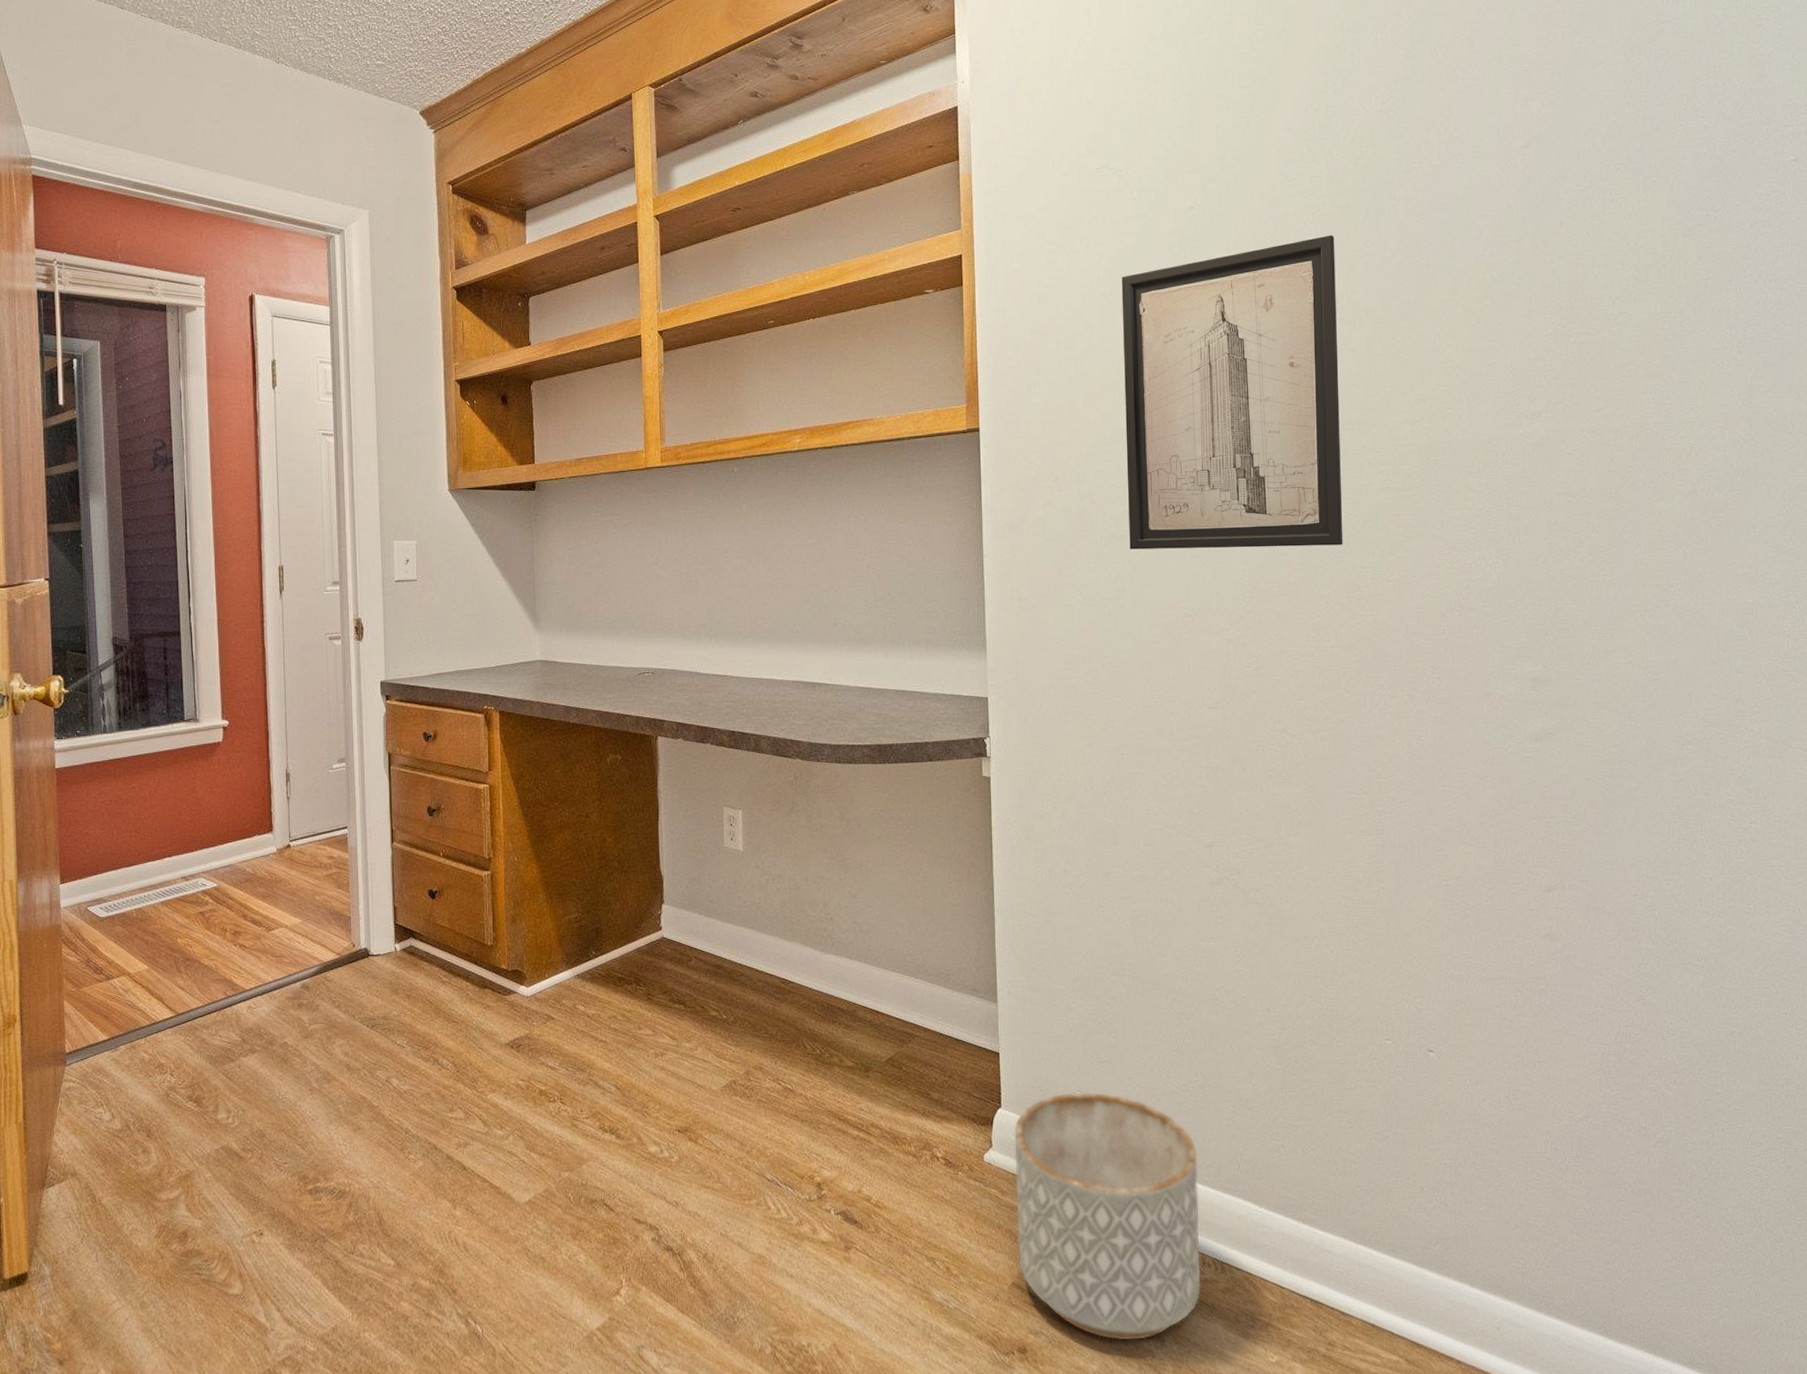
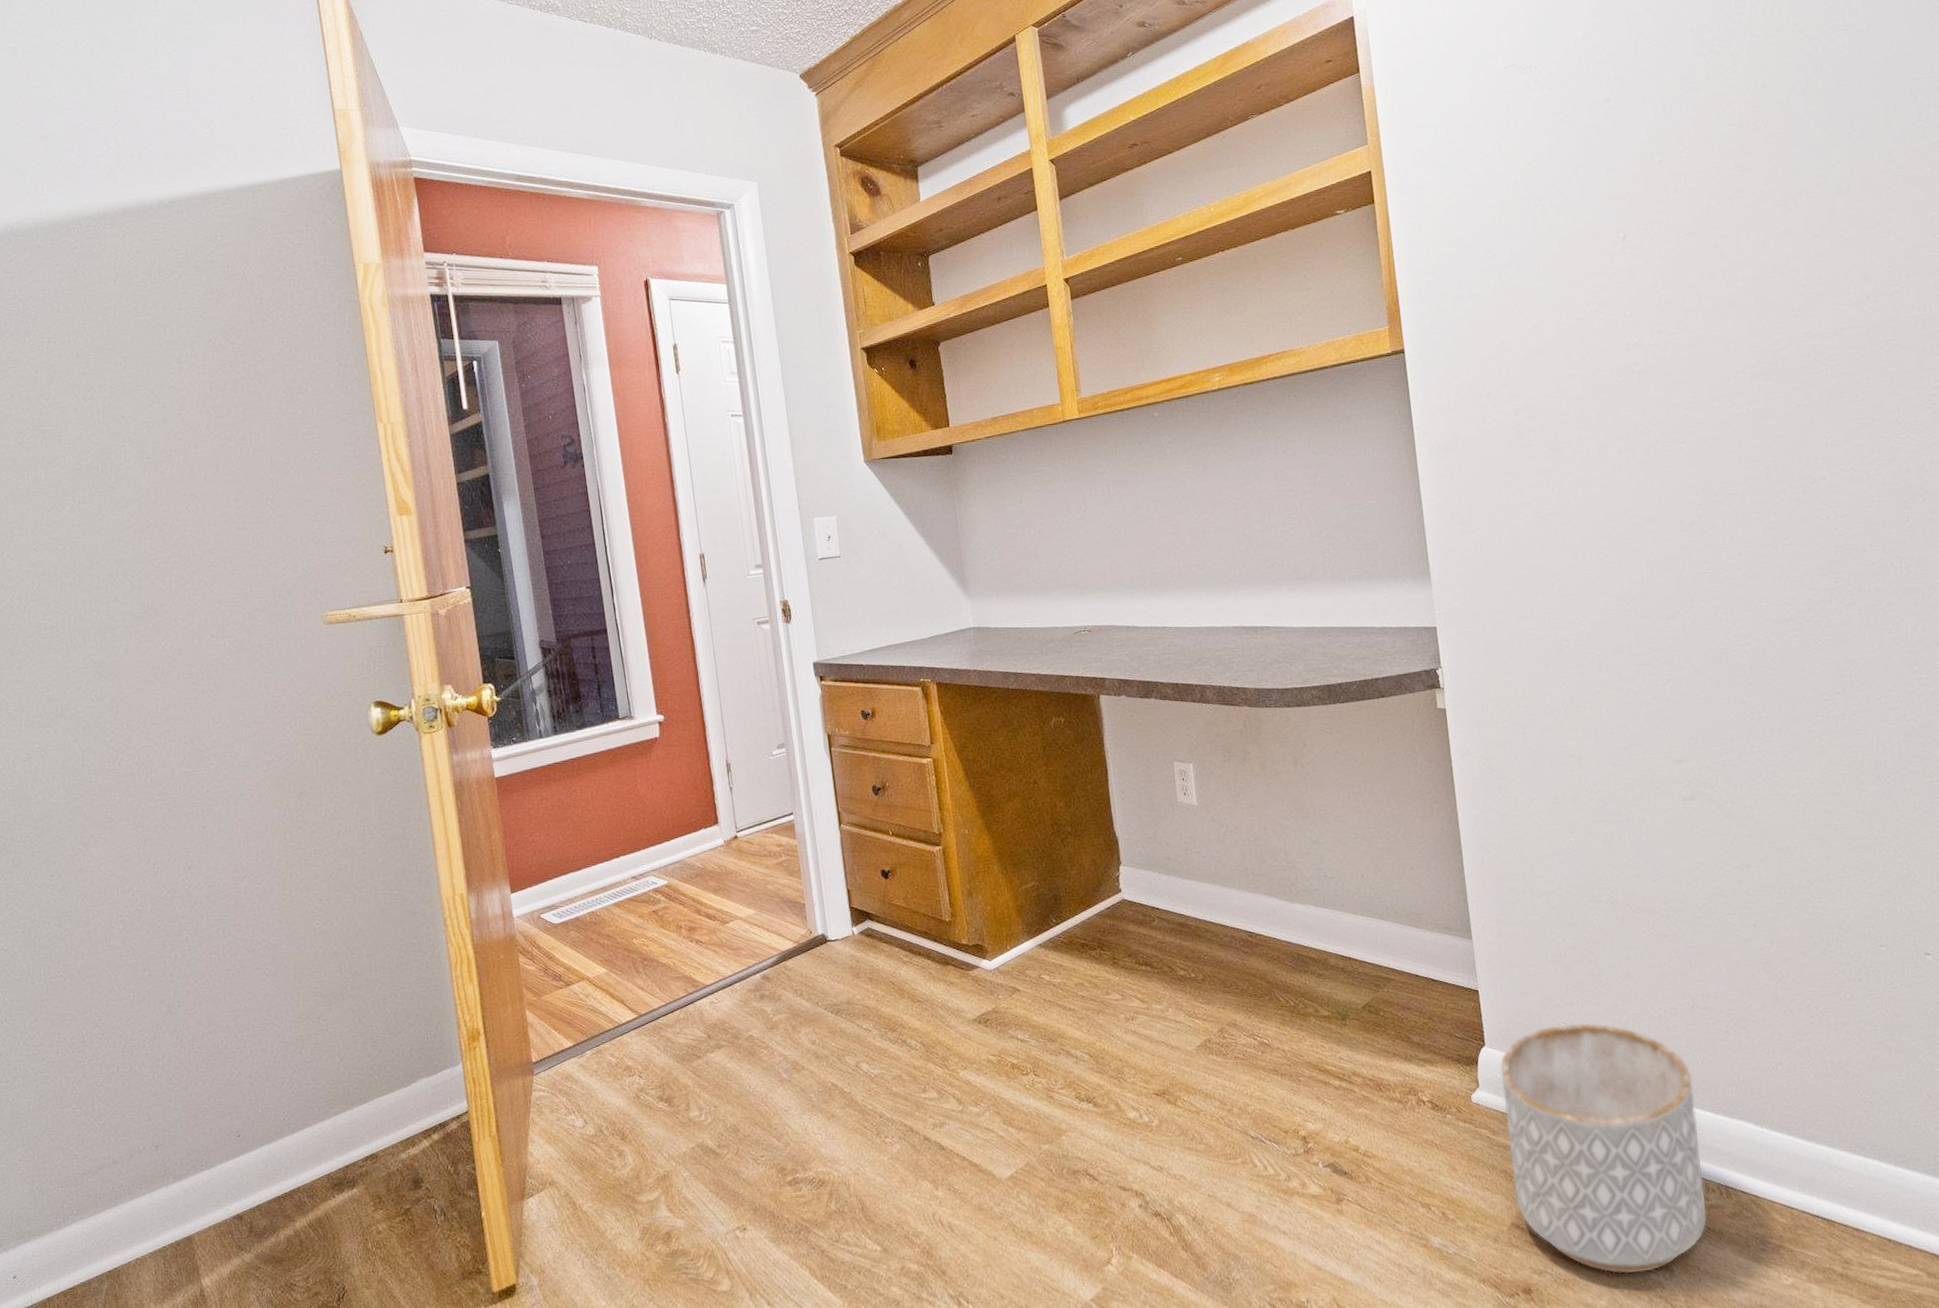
wall art: present [1121,235,1343,550] -> none [1539,114,1795,462]

